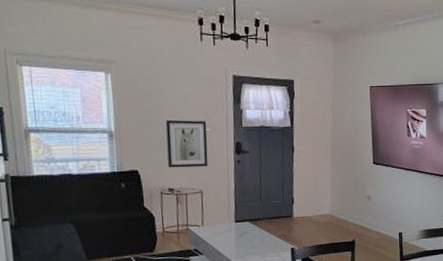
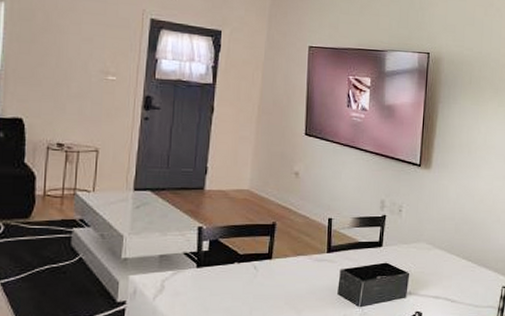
wall art: present [165,119,209,168] -> none [59,62,113,121]

